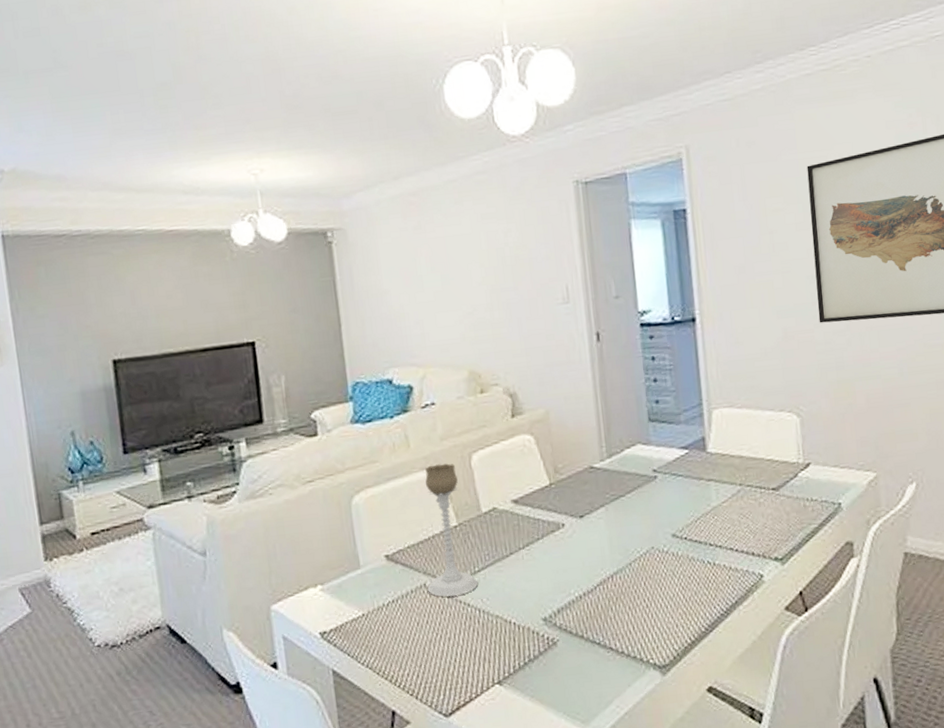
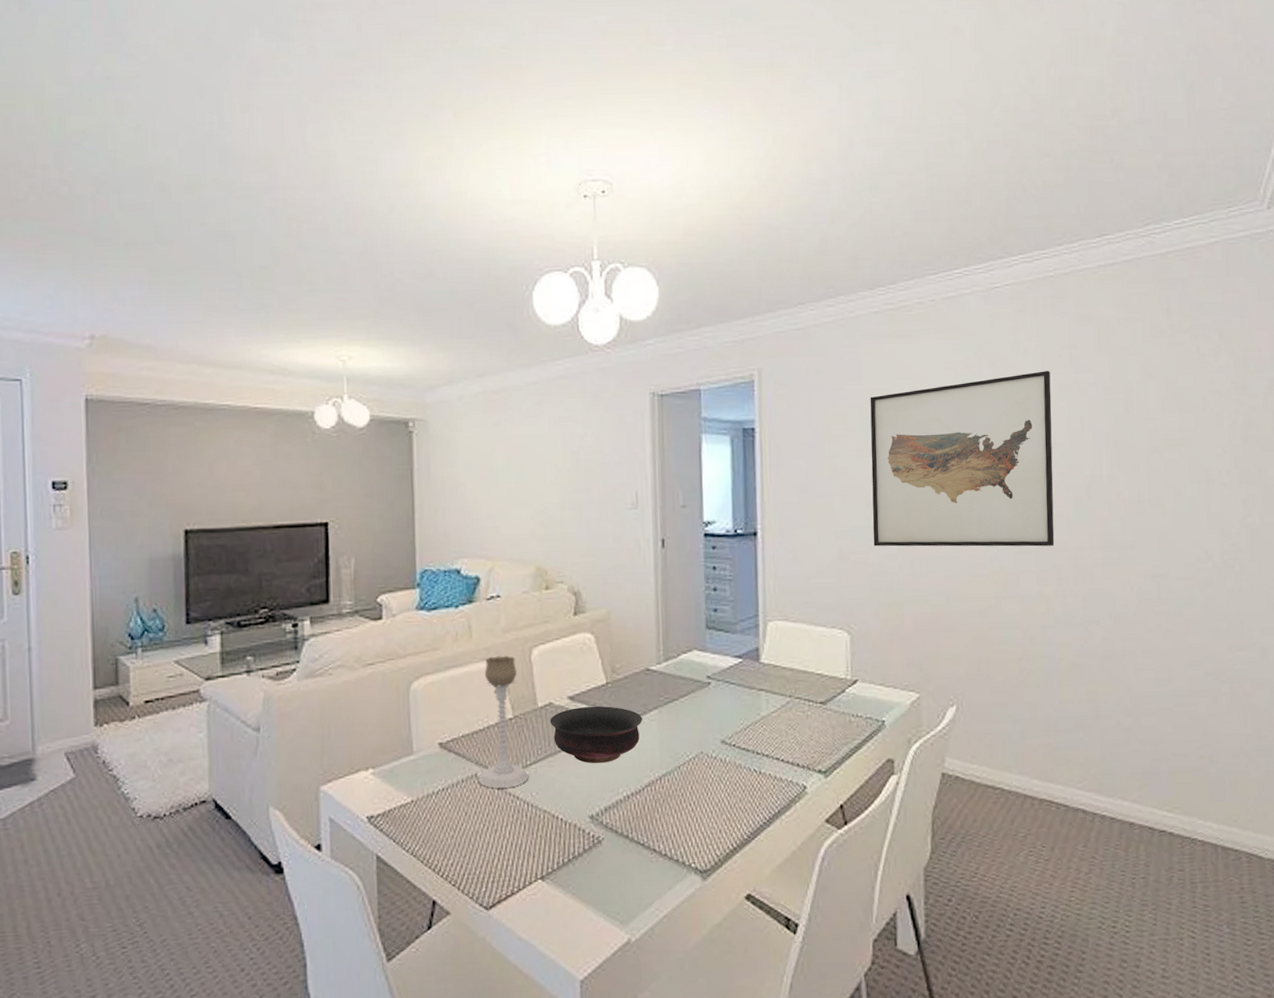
bowl: none [495,507,589,566] -> present [550,706,642,764]

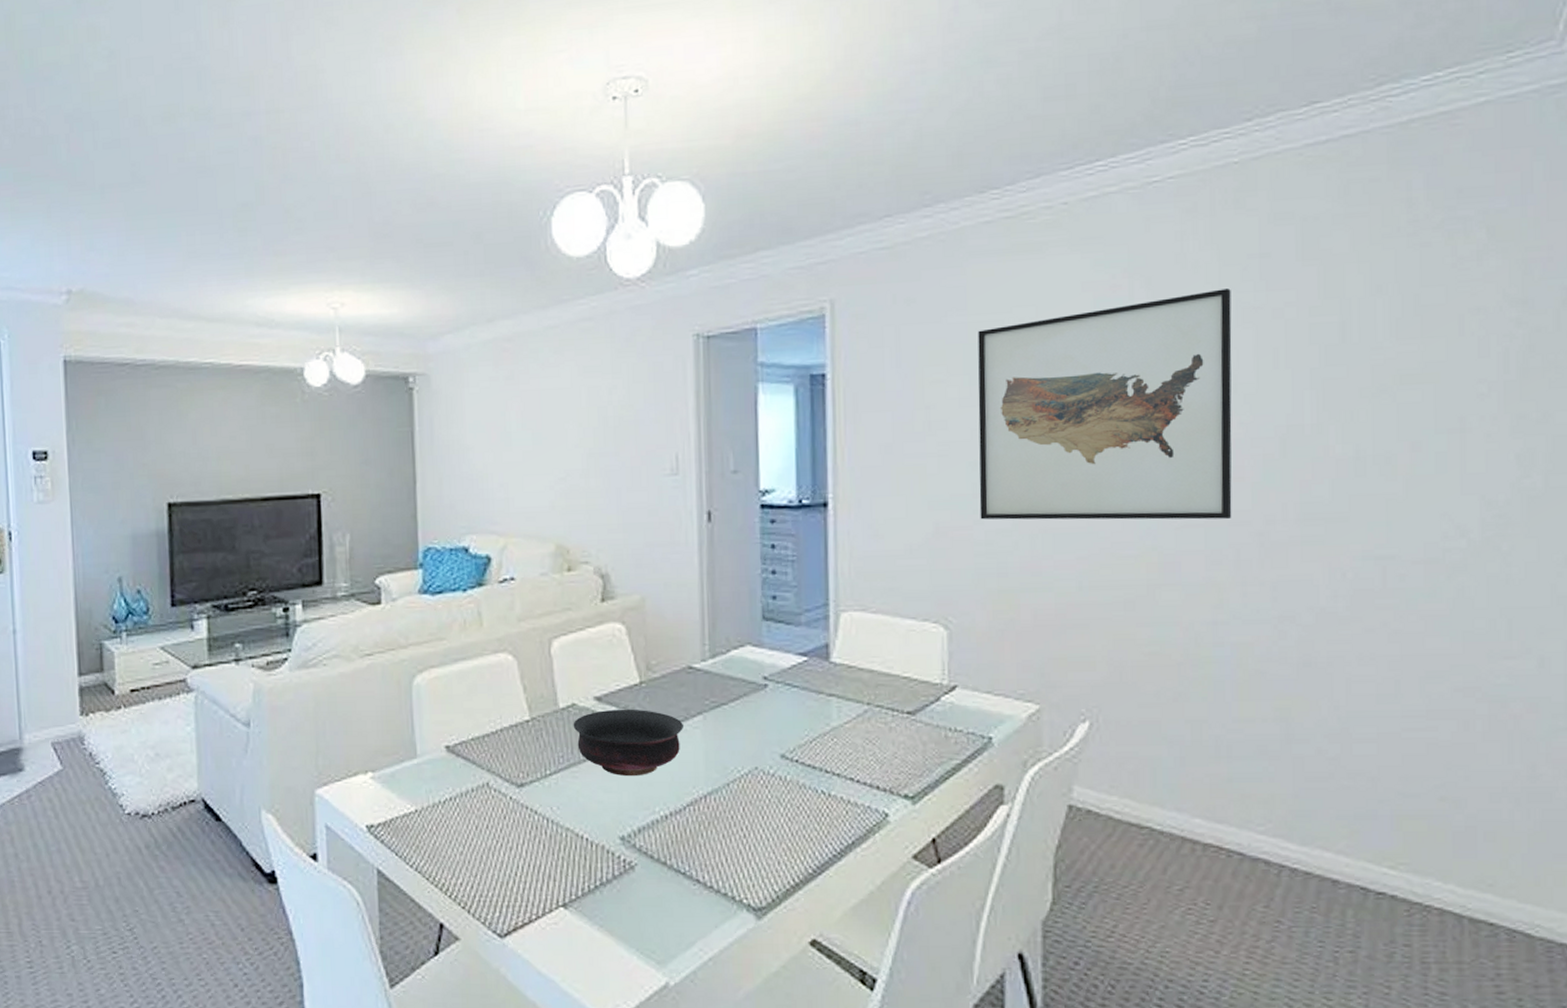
candle holder: present [478,656,529,789] -> none [490,648,549,801]

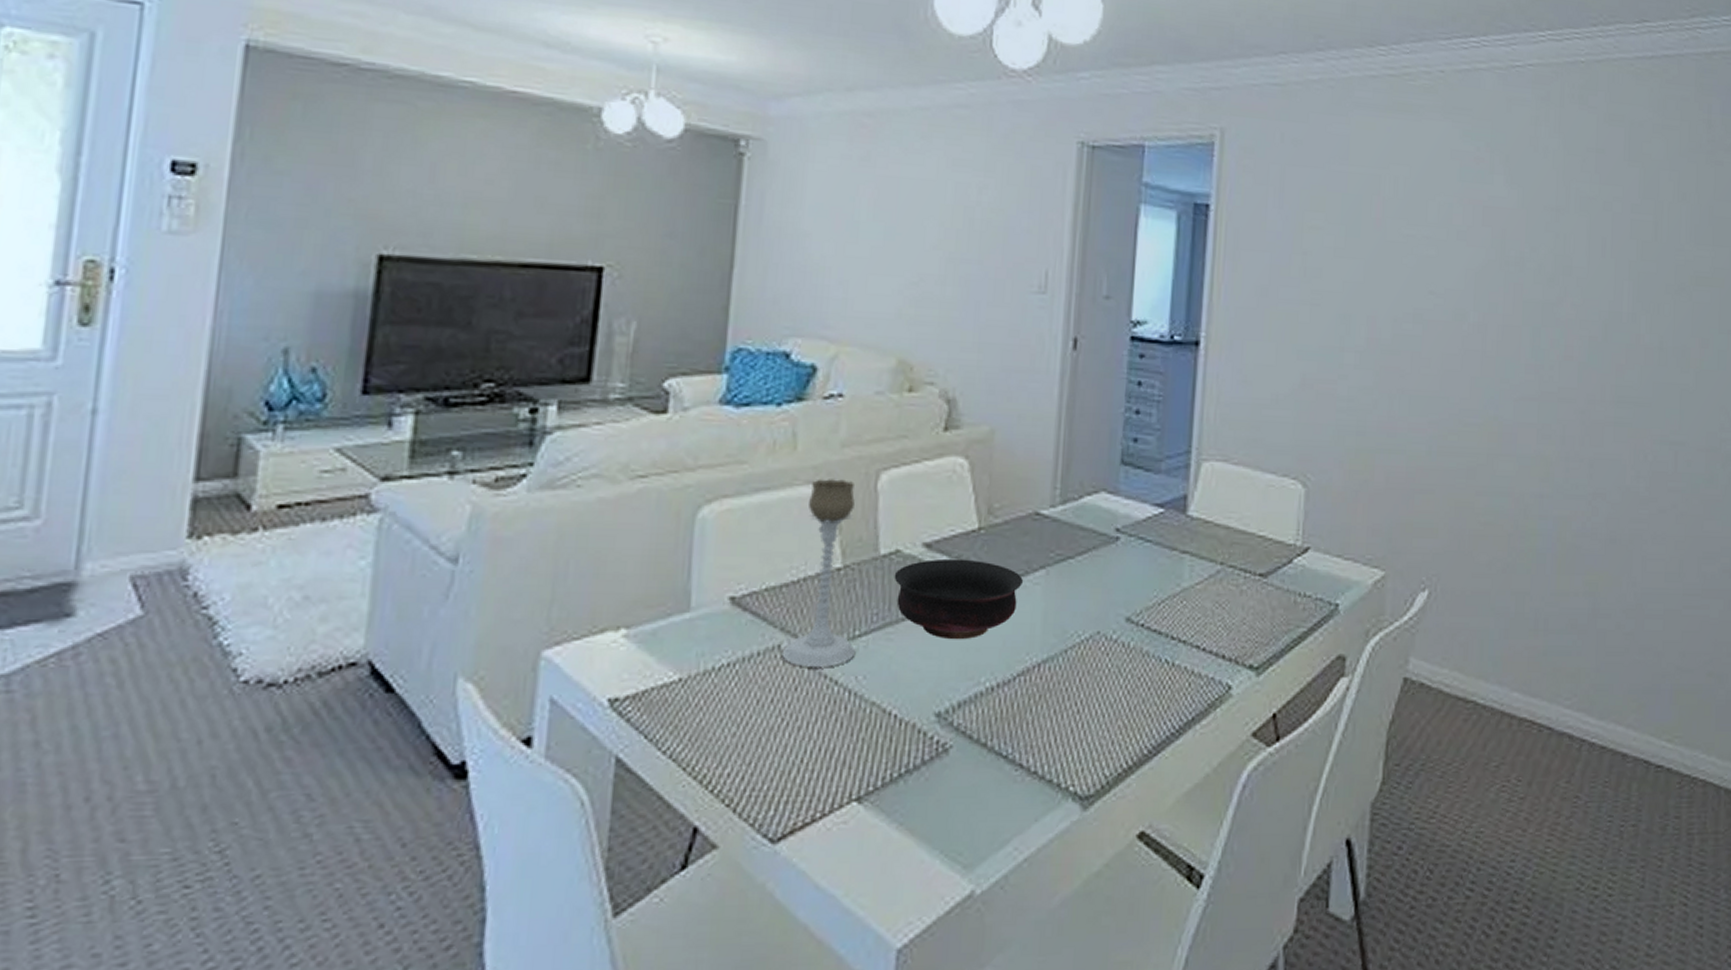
candle holder: none [490,648,549,801] -> present [782,479,856,668]
wall art: present [978,289,1232,520] -> none [1344,176,1572,395]

